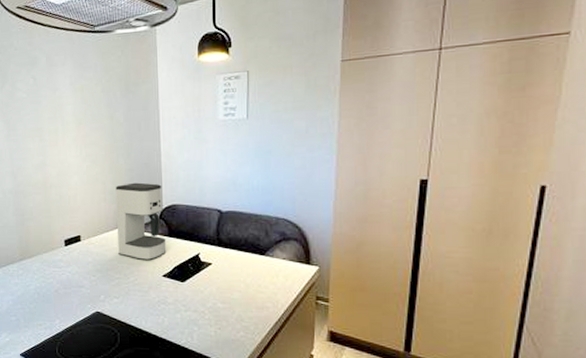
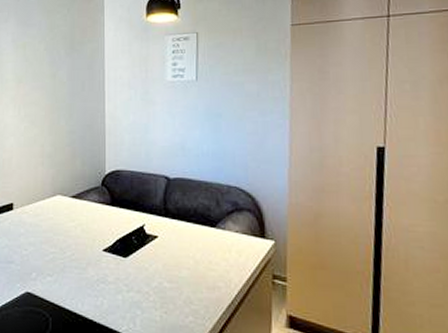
coffee maker: present [115,182,167,261] -> none [54,145,108,233]

